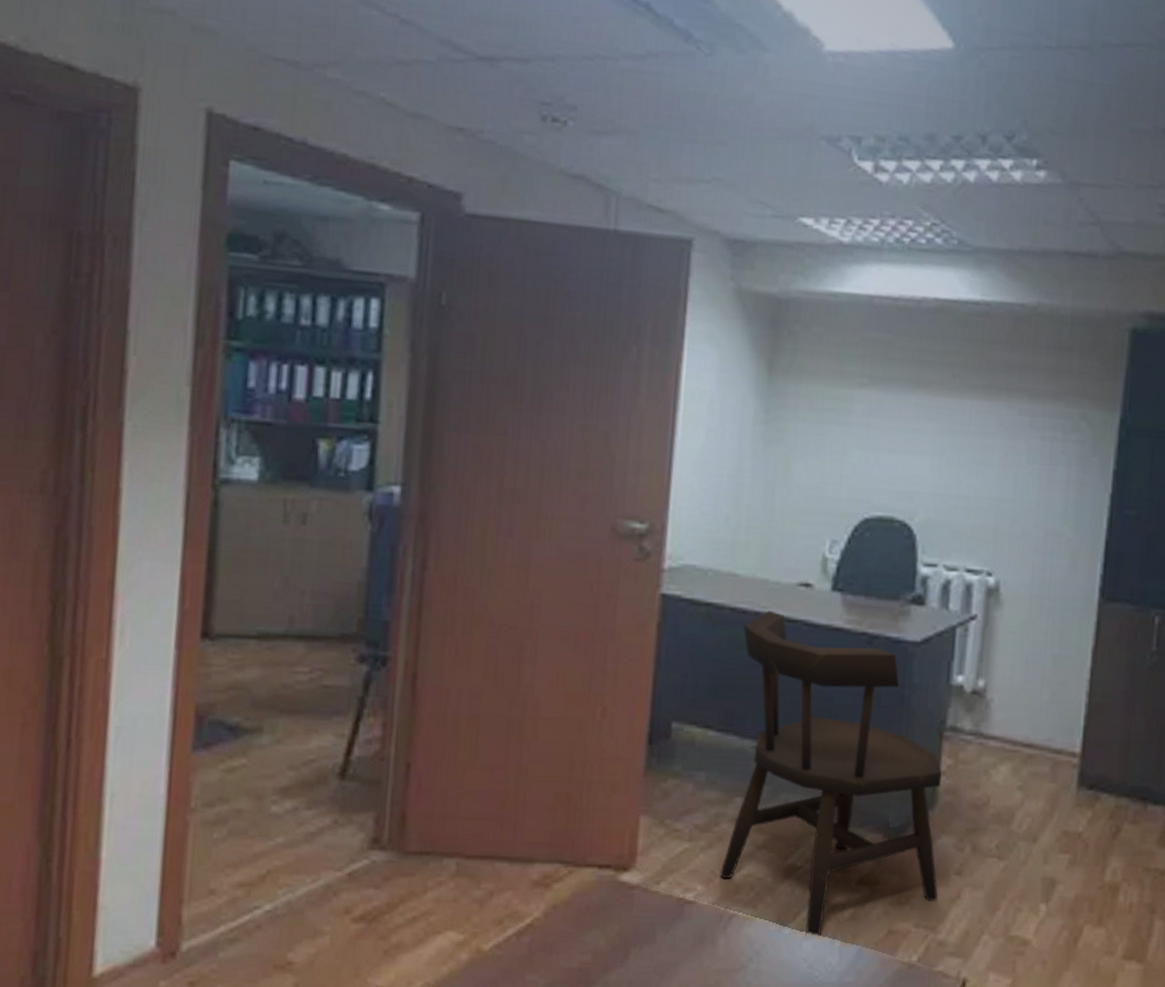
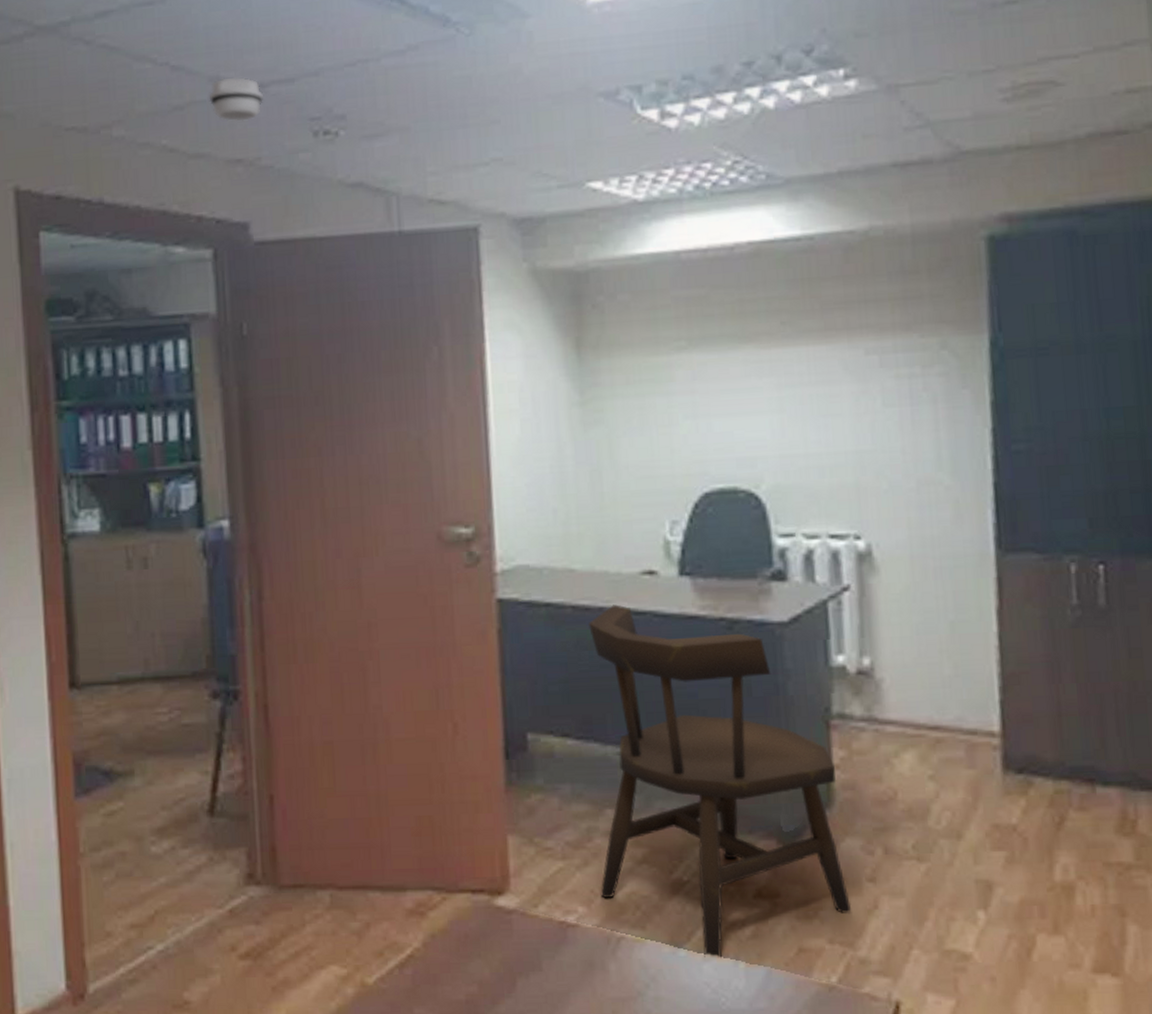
smoke detector: none [436,43,496,91] -> present [209,77,265,122]

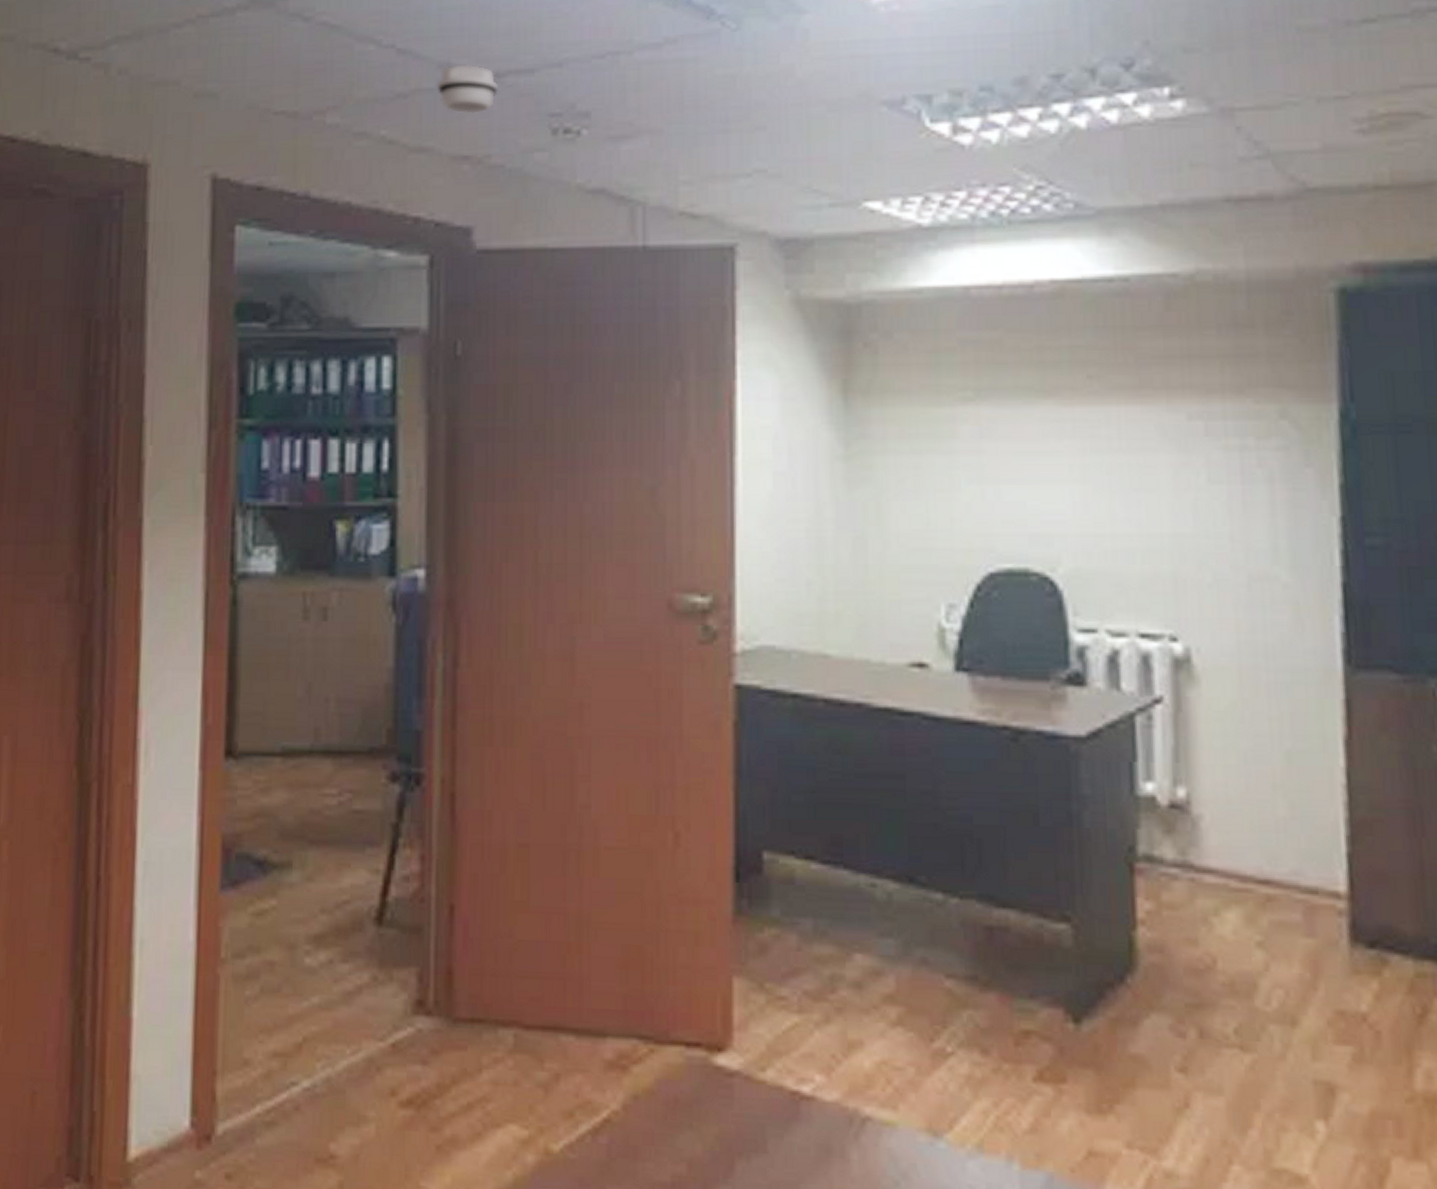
dining chair: present [589,604,852,958] -> none [843,701,1157,1156]

